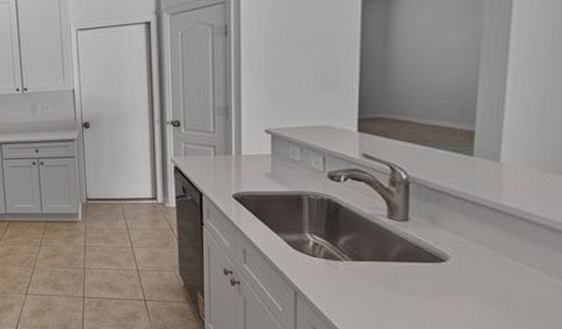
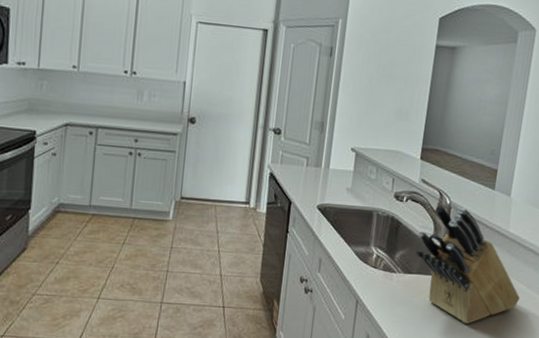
knife block: none [365,181,530,317] -> present [416,206,520,325]

